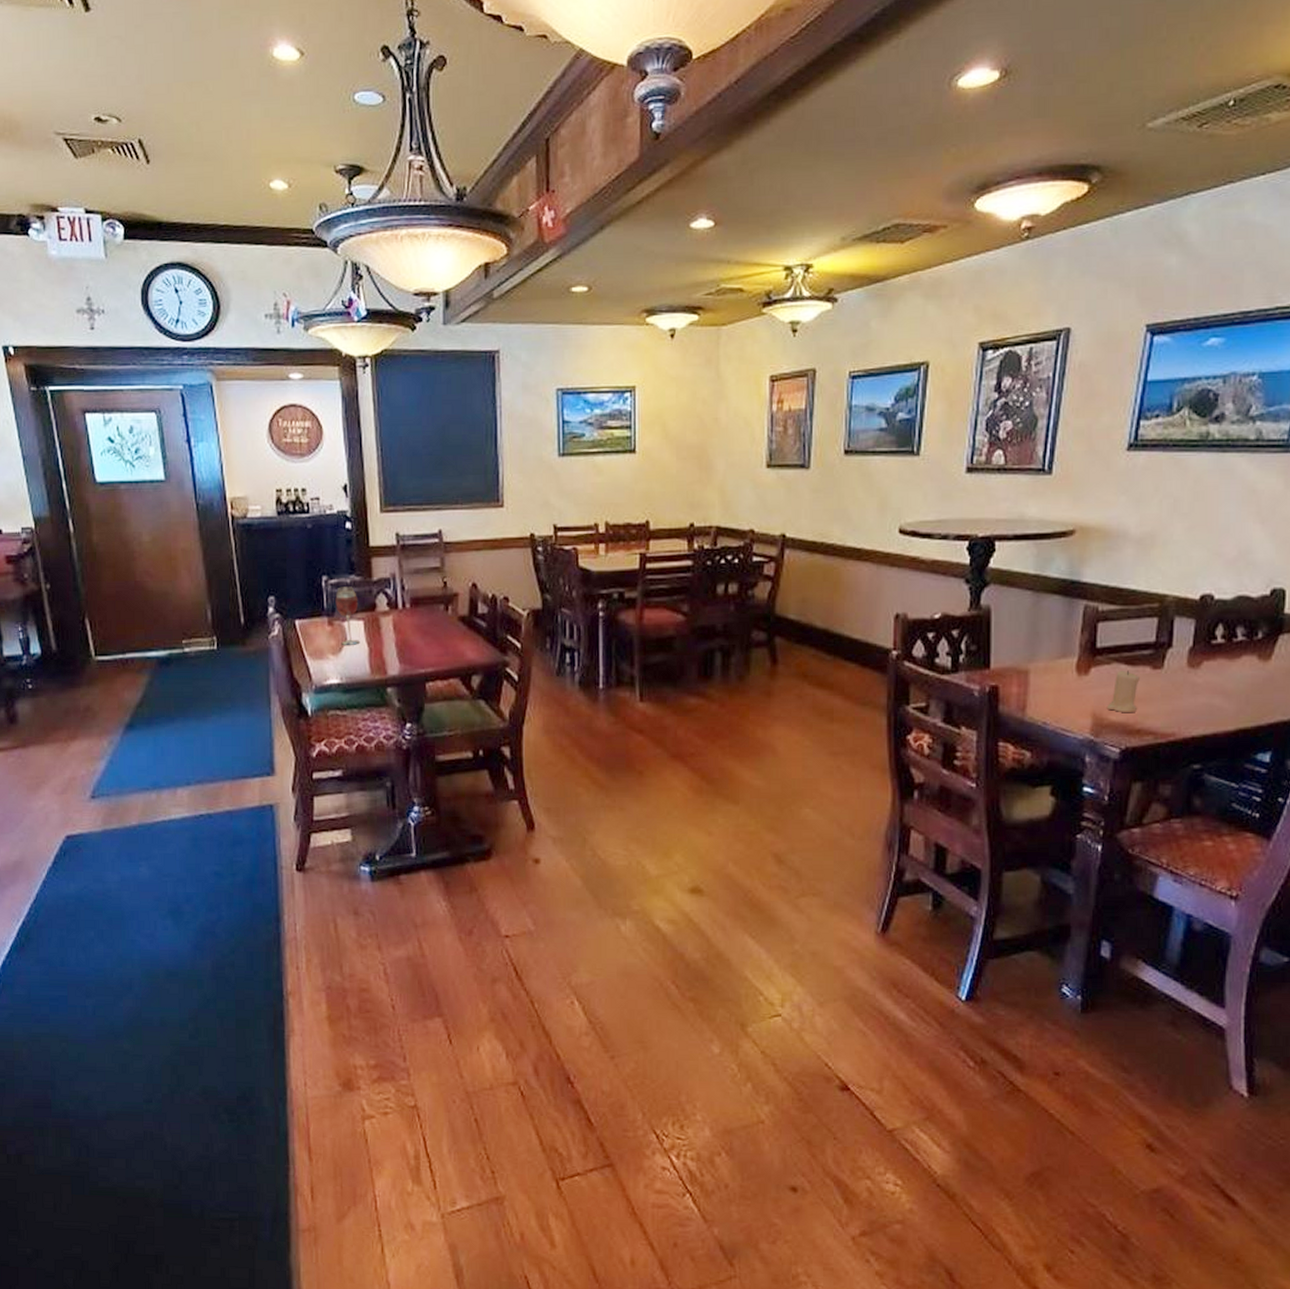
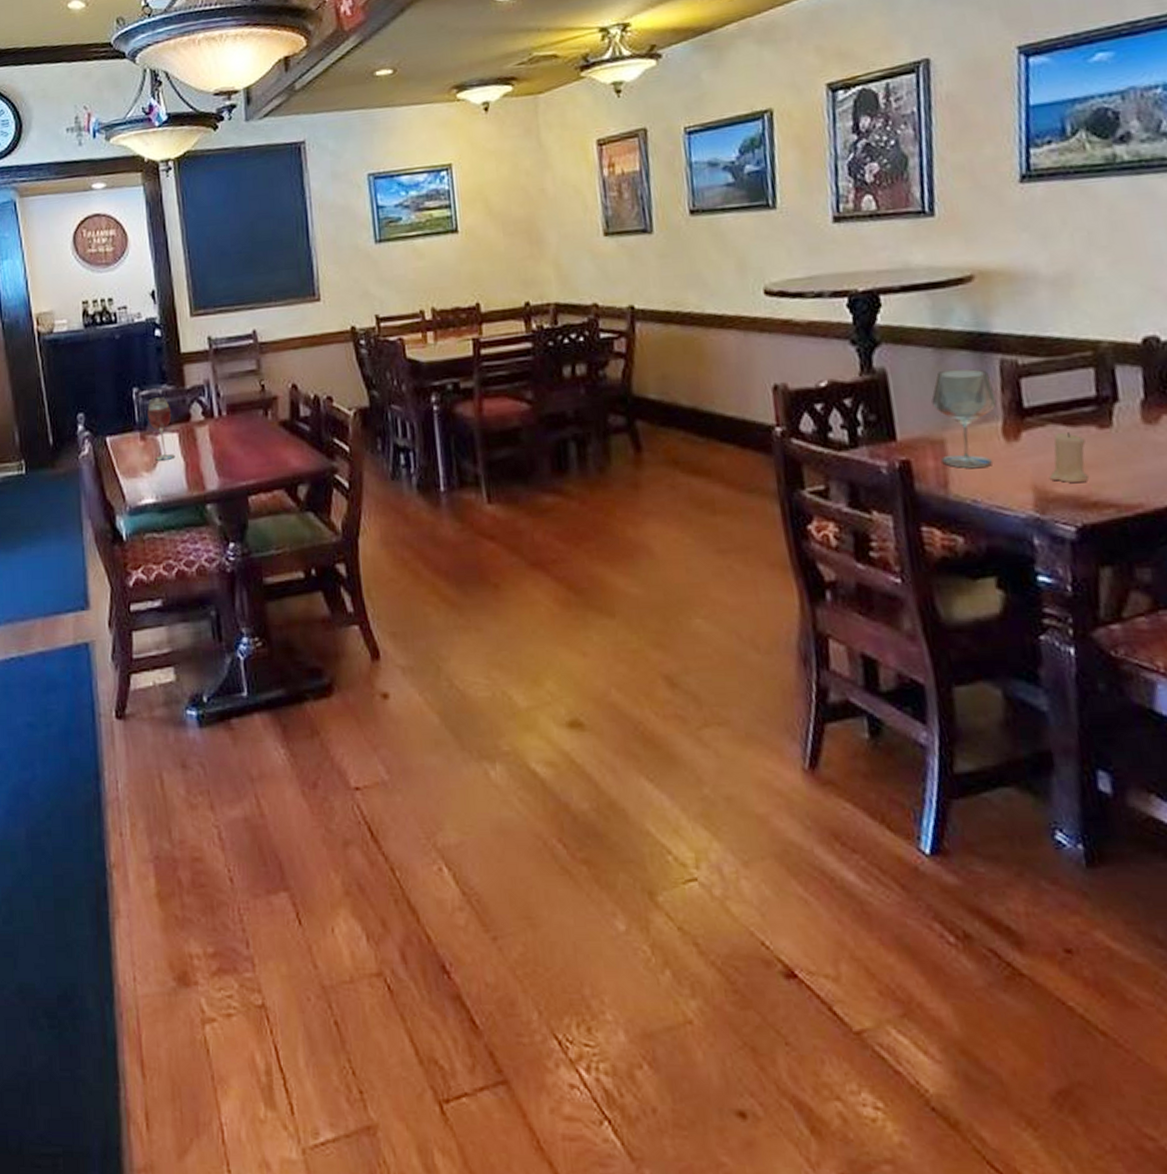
wine glass: none [1024,611,1076,695] -> present [931,369,997,468]

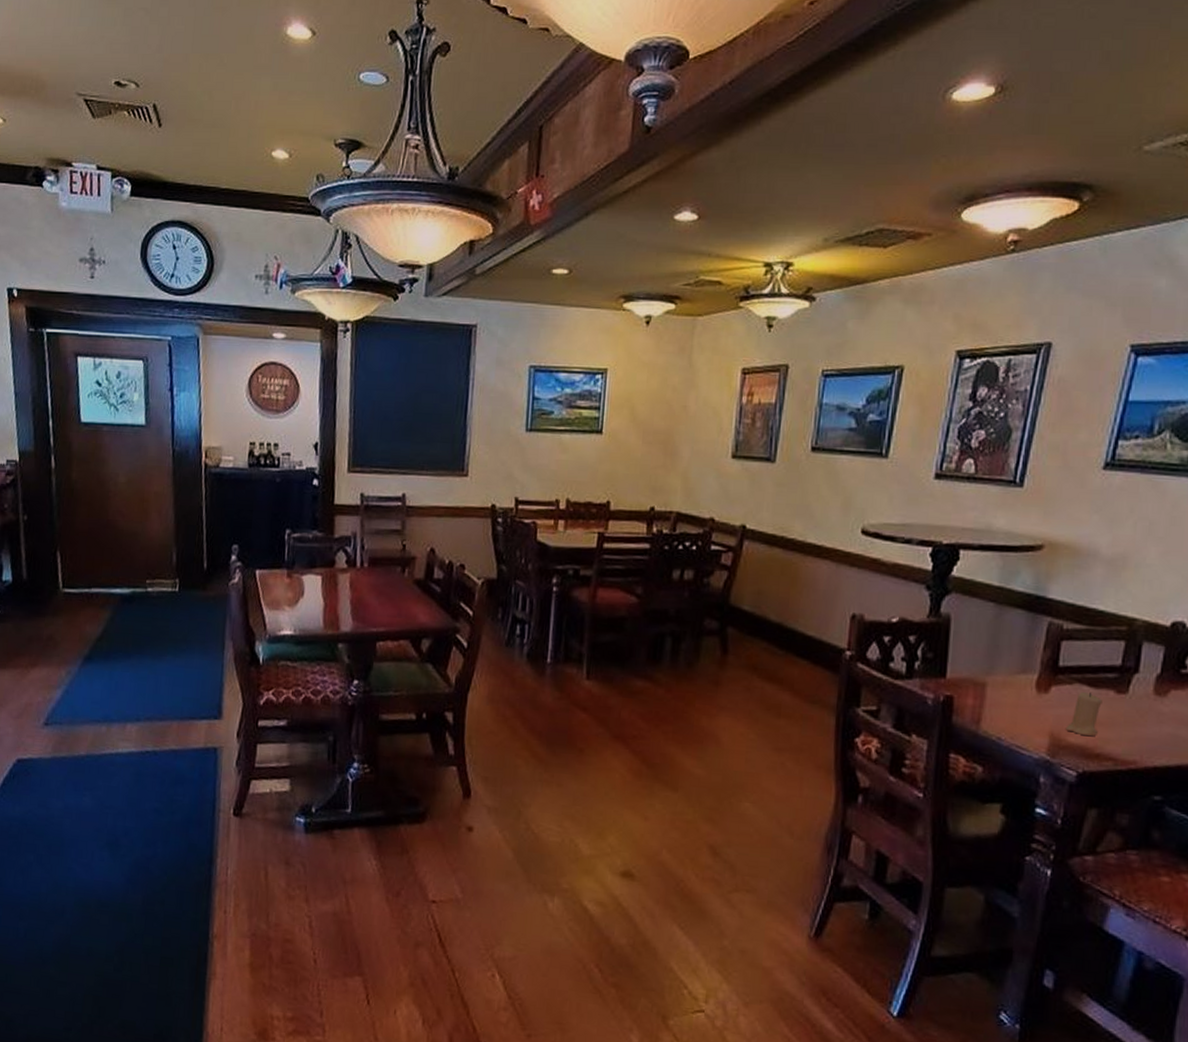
wineglass: present [147,397,175,461] -> none [296,541,319,599]
wine glass: present [931,369,997,468] -> none [979,624,1038,711]

